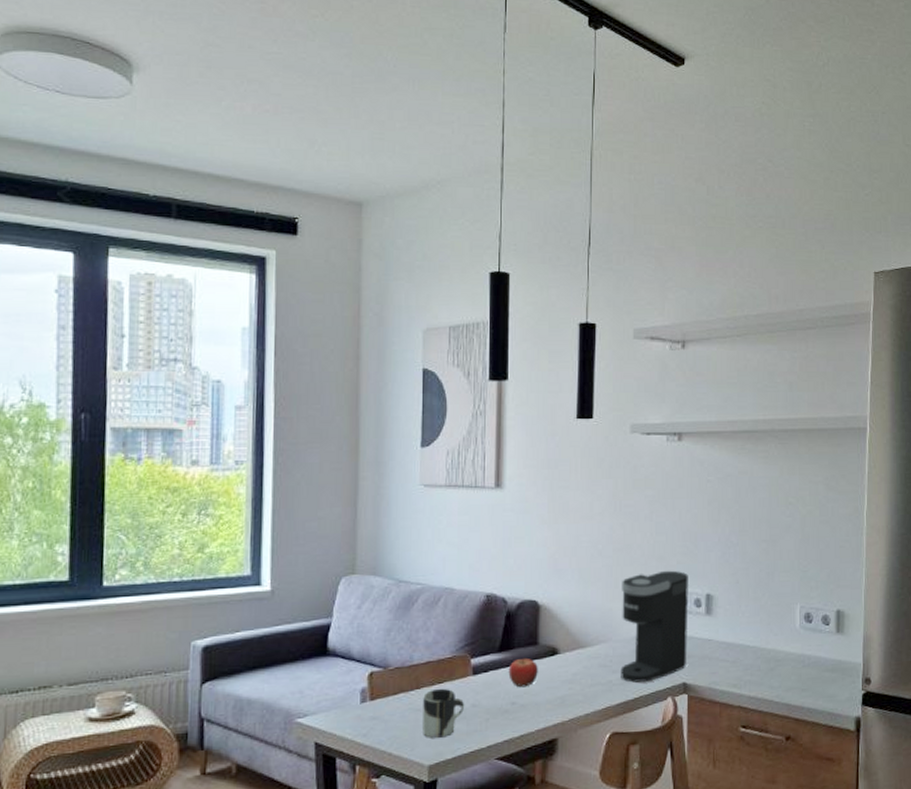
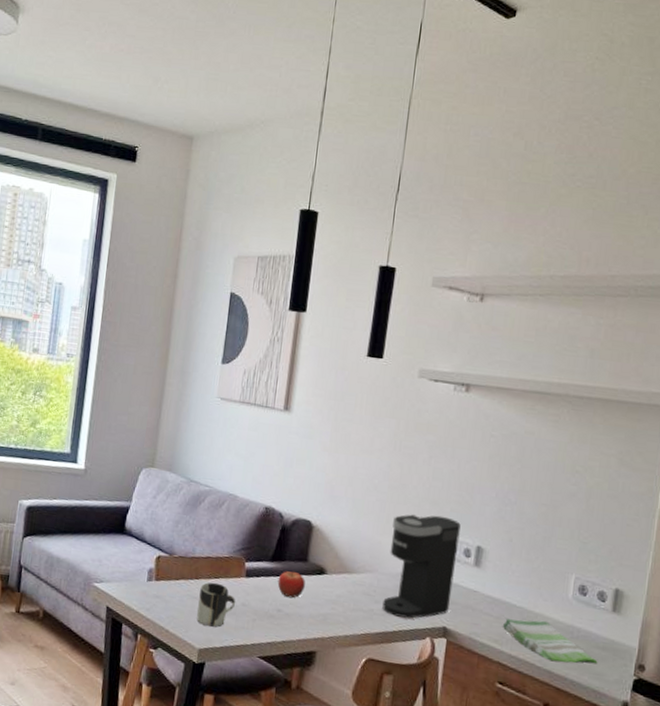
dish towel: none [739,655,829,694] -> present [502,618,598,664]

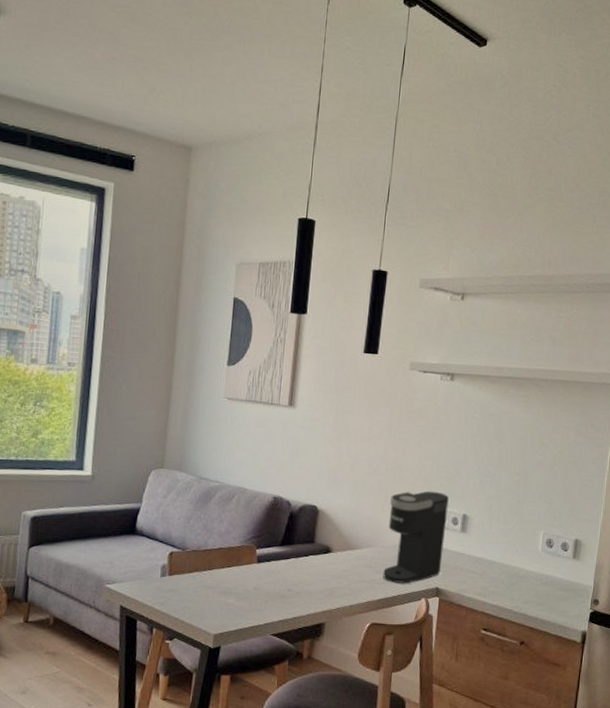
cup: present [197,582,236,627] -> none [211,571,249,612]
fruit: present [277,571,306,599] -> none [287,553,313,578]
dish towel: present [502,618,598,664] -> none [485,572,562,606]

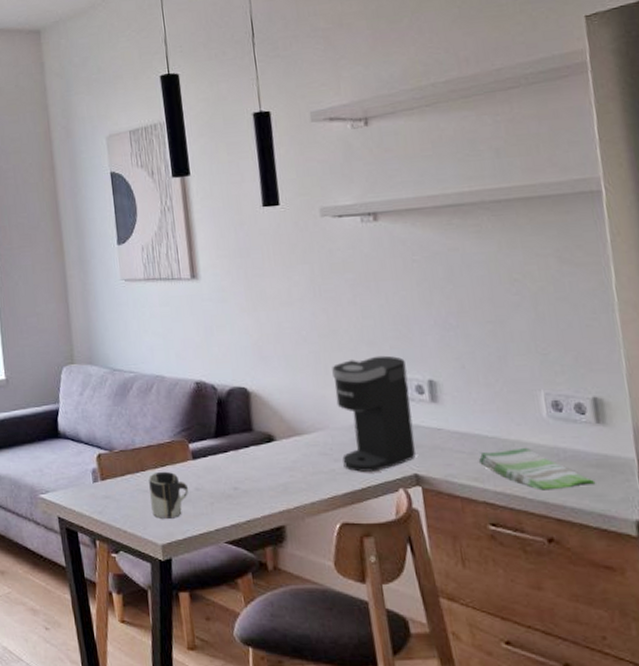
cup: none [211,571,249,612] -> present [148,471,189,519]
dish towel: none [485,572,562,606] -> present [478,447,596,491]

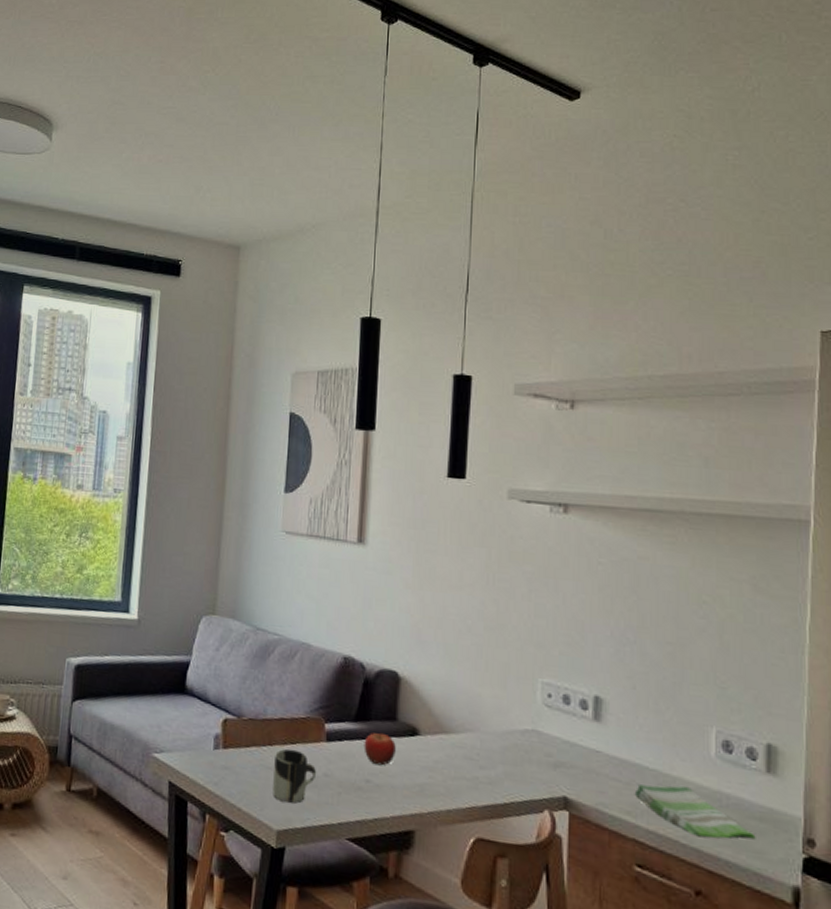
fruit: none [226,444,257,473] -> present [364,732,396,766]
coffee maker: present [332,355,416,472] -> none [489,659,573,787]

